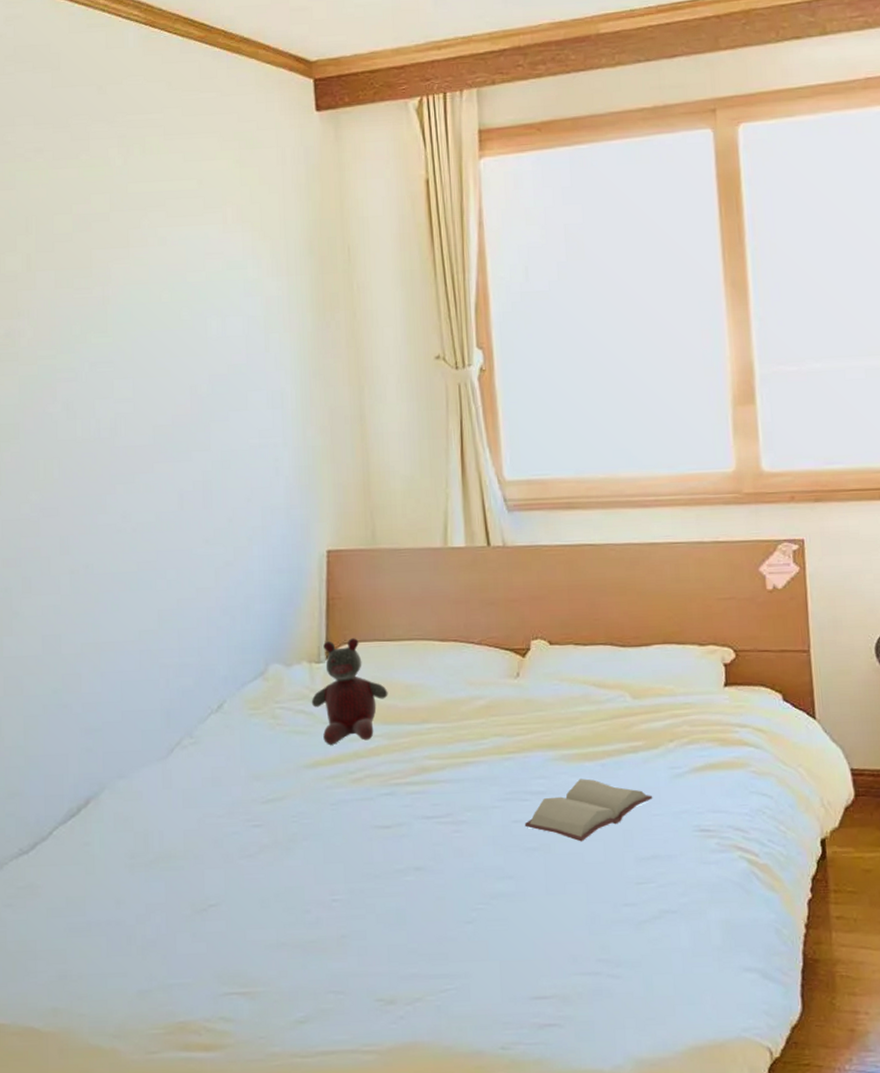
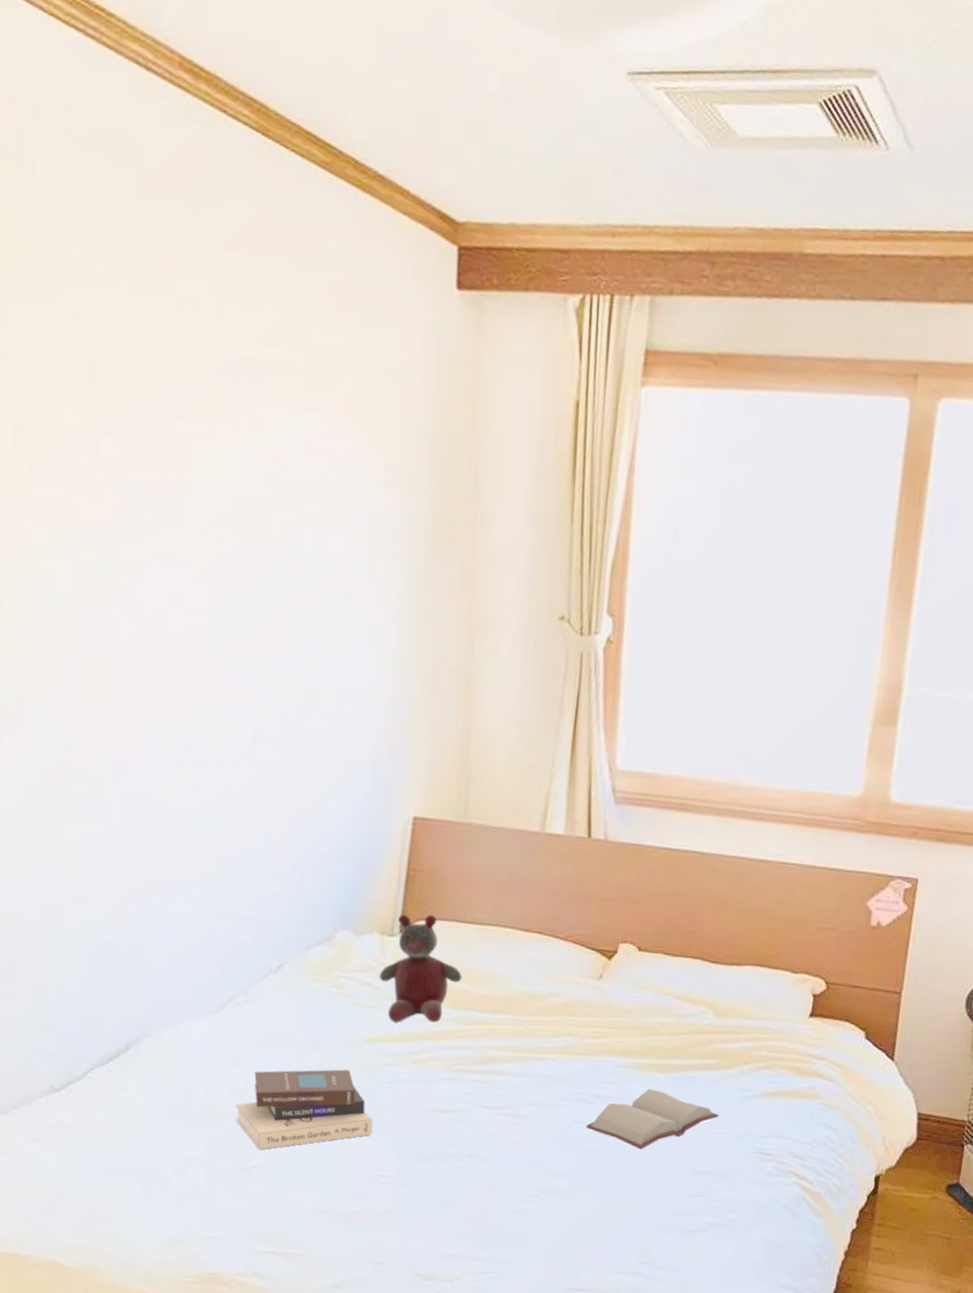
books: none [190,797,321,888] -> present [235,1069,373,1150]

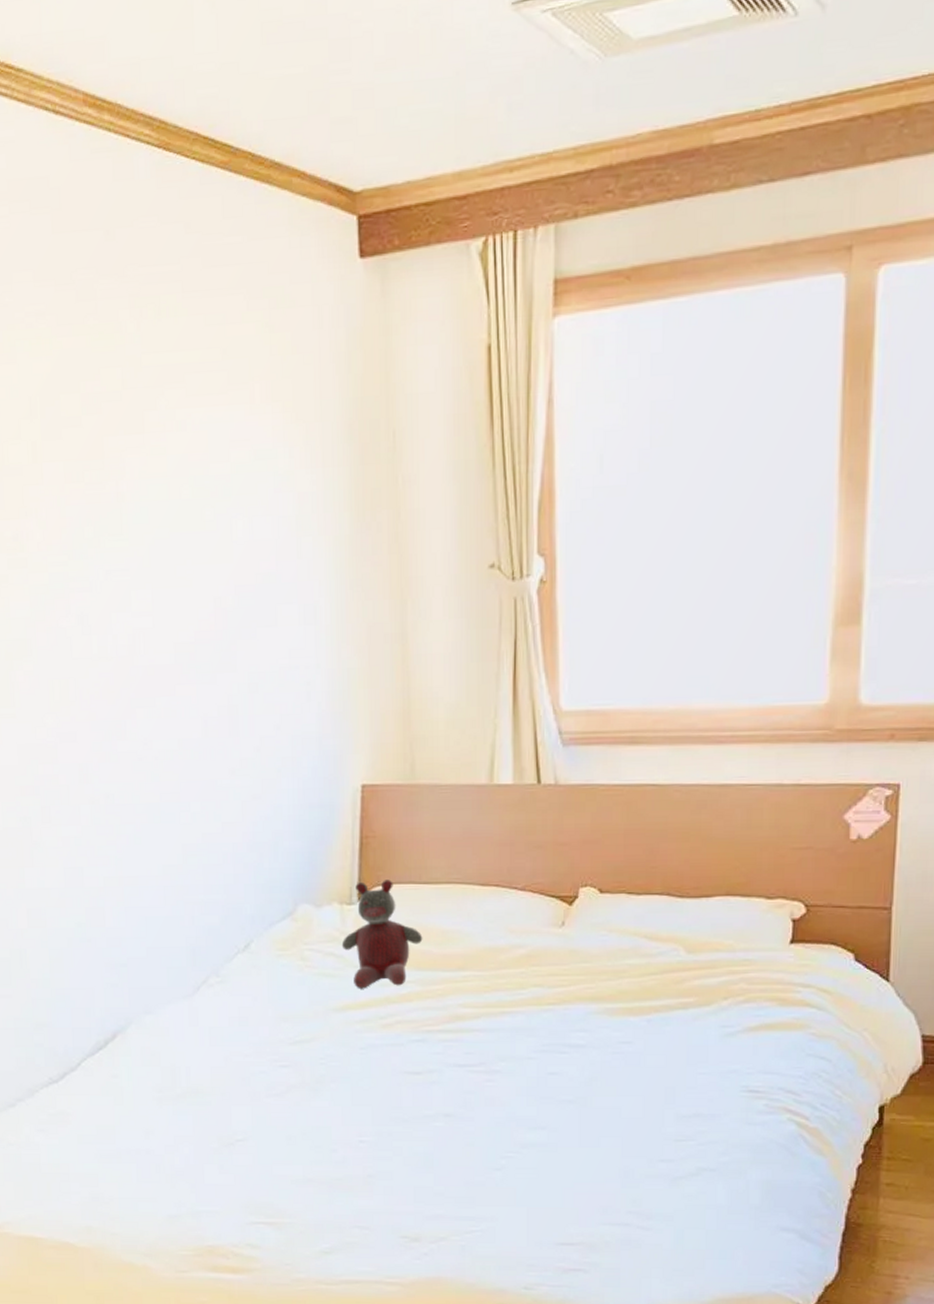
books: present [235,1069,373,1150] -> none [217,1040,349,1124]
hardback book: present [586,1089,719,1150] -> none [561,1034,700,1097]

